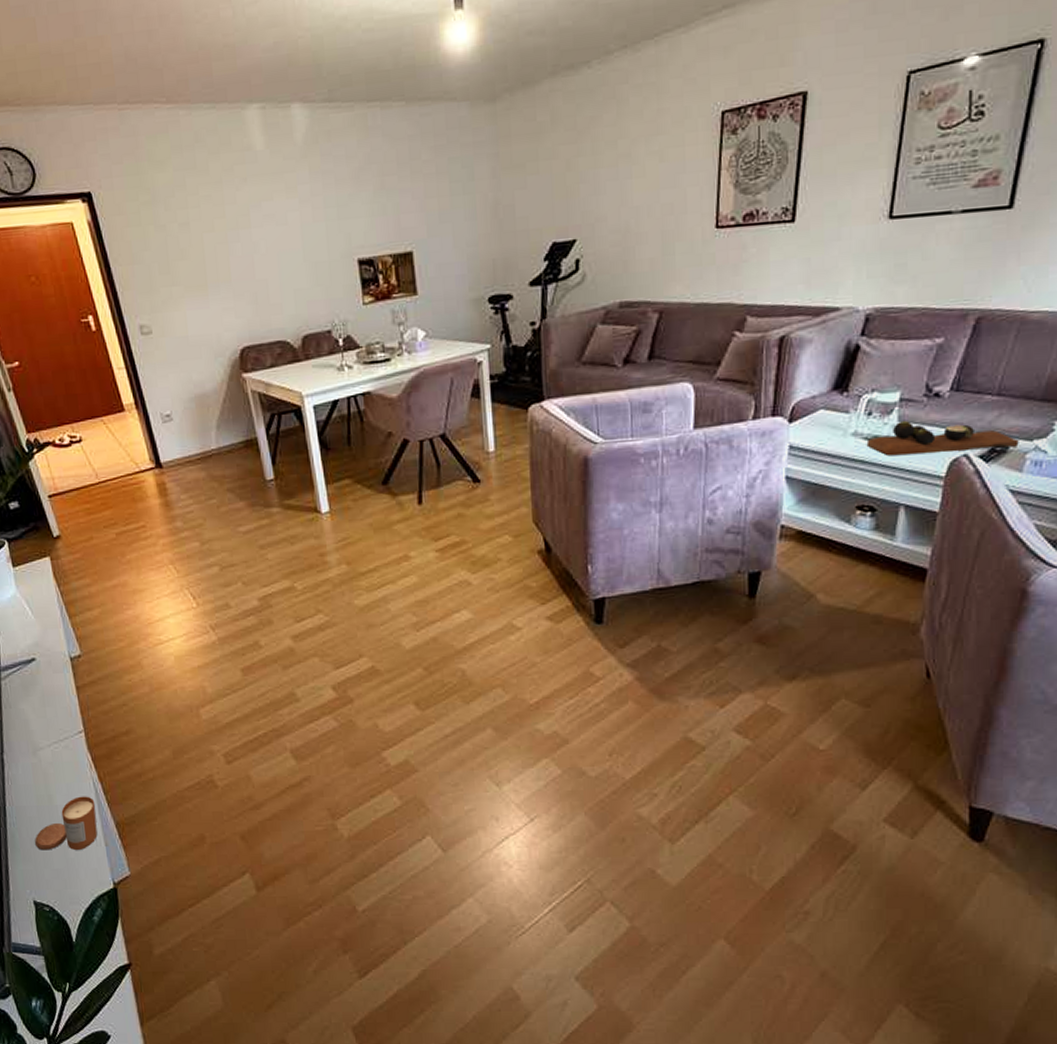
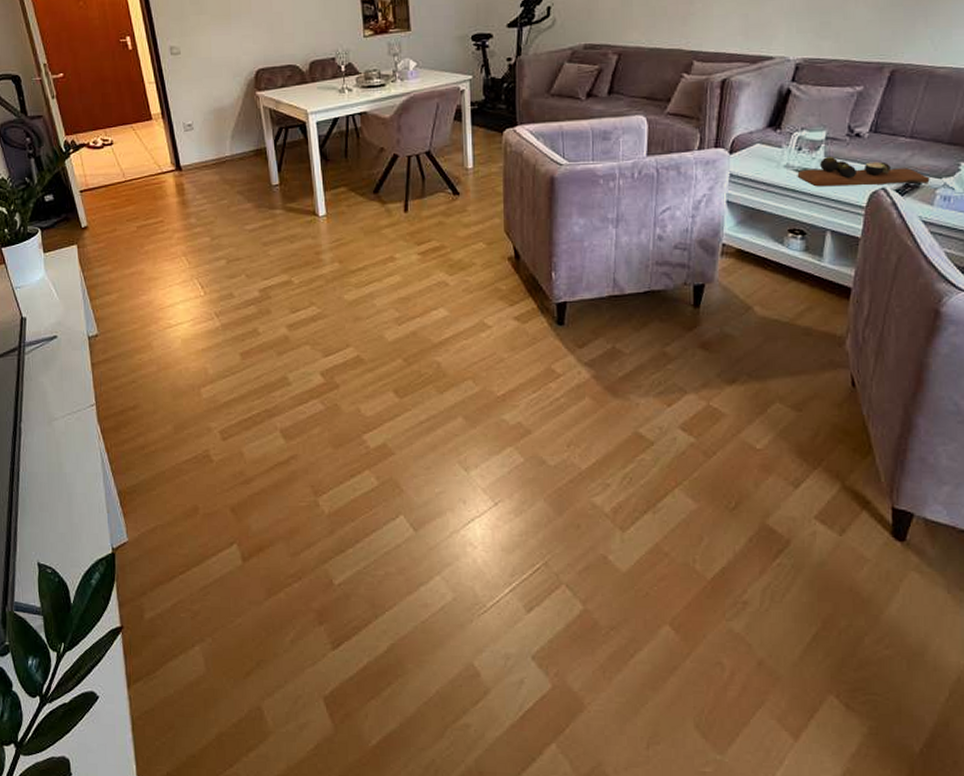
candle: present [35,796,98,851] -> none [43,465,101,517]

